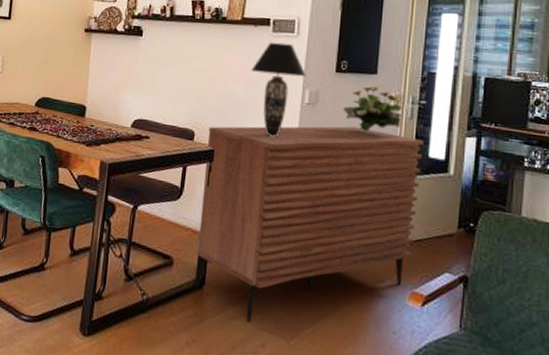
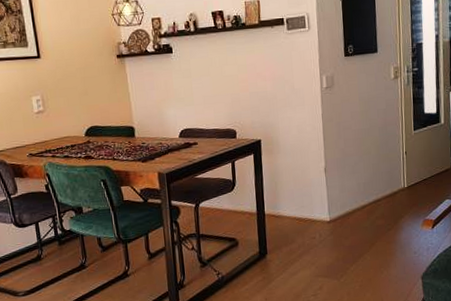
sideboard: present [195,126,424,322] -> none [247,99,421,273]
table lamp: present [251,42,306,137] -> none [274,38,321,122]
flowering plant: present [342,86,402,132] -> none [354,63,401,102]

